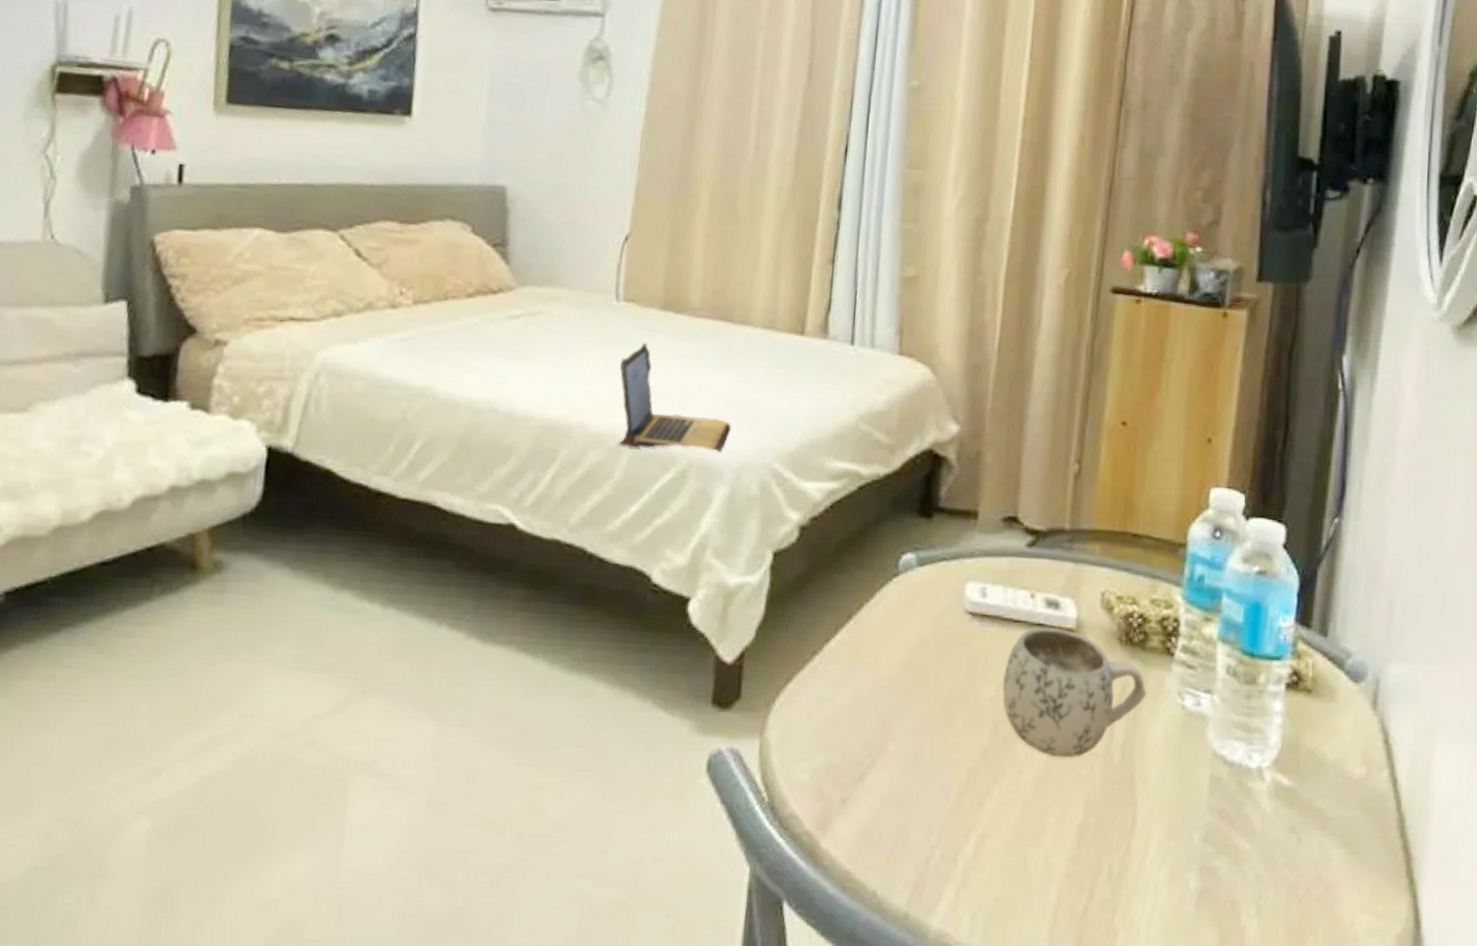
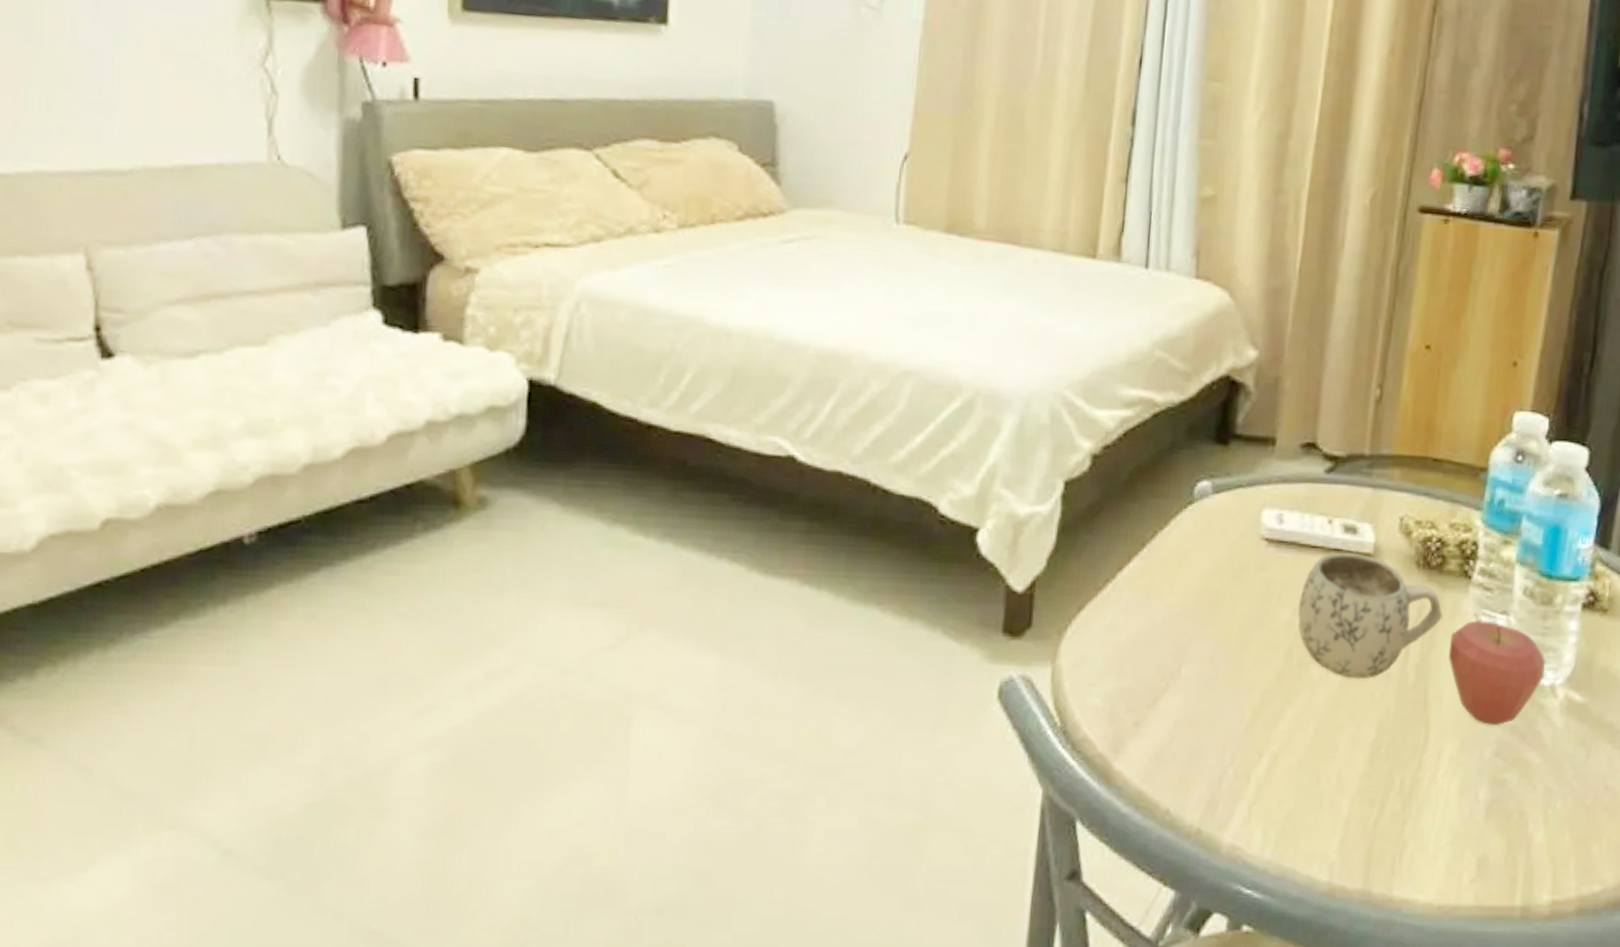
laptop: present [619,342,730,451] -> none [901,267,1019,380]
apple: none [1153,698,1251,809] -> present [1448,620,1545,725]

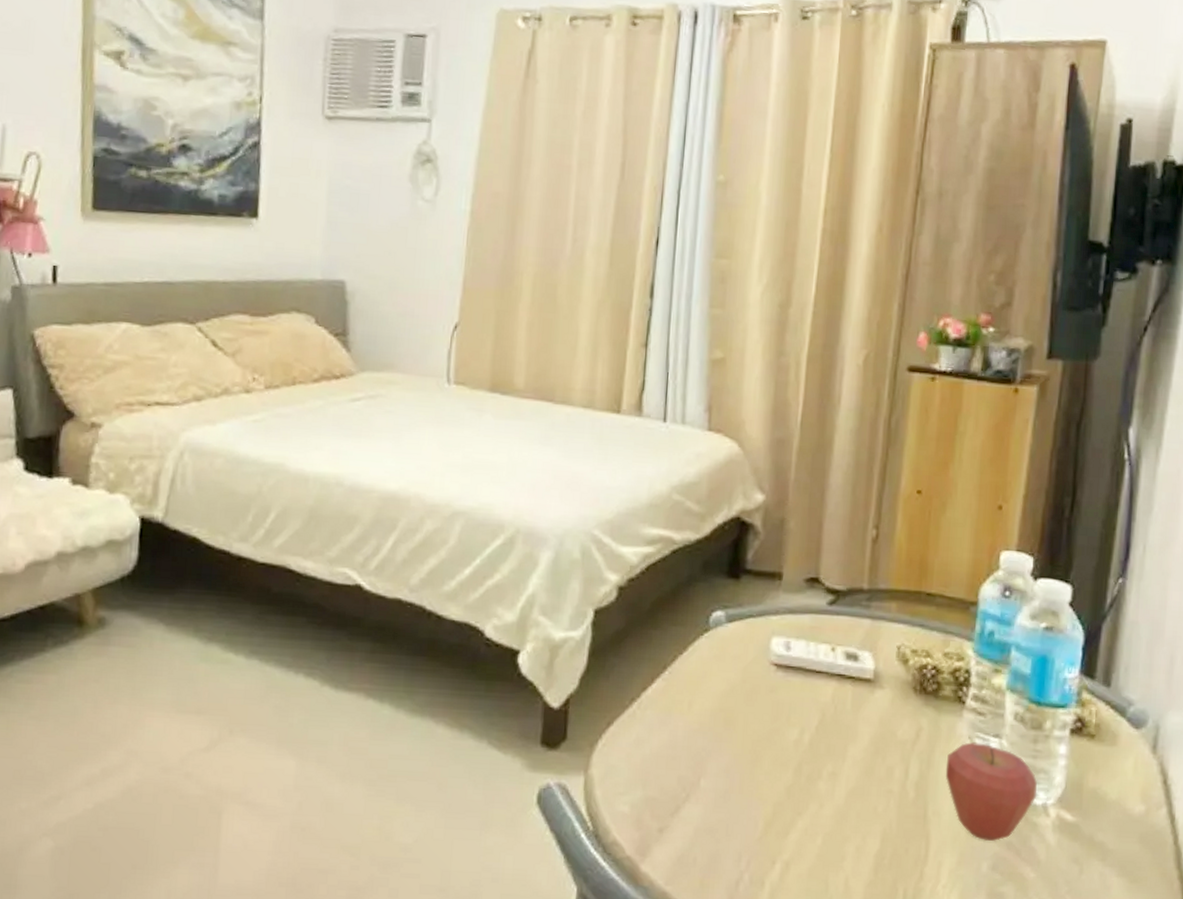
mug: present [1297,551,1444,680] -> none [804,677,940,795]

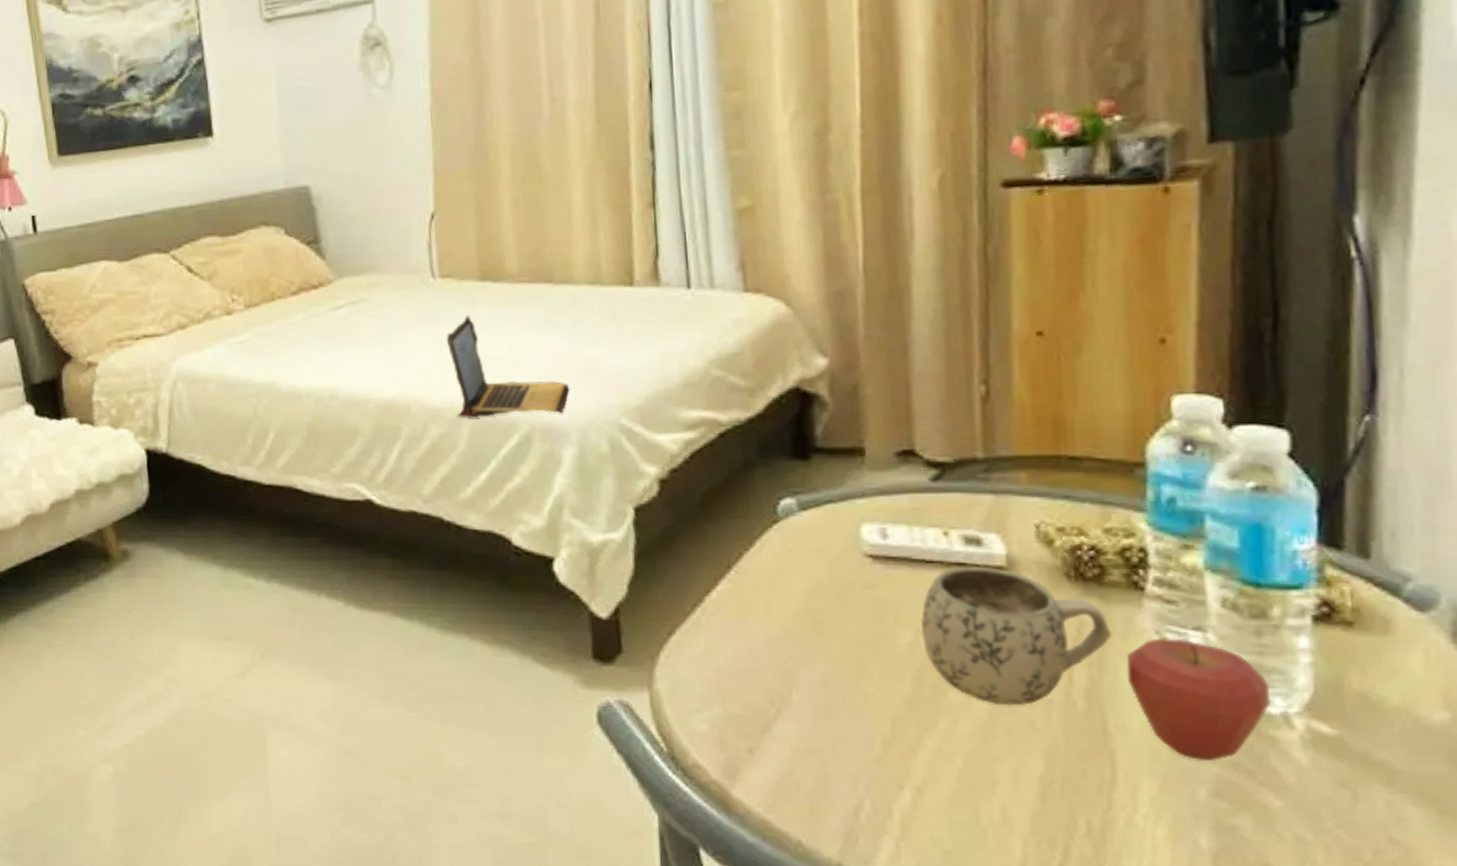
laptop: none [451,421,554,520] -> present [446,315,569,417]
mug: none [804,677,940,795] -> present [921,566,1113,706]

